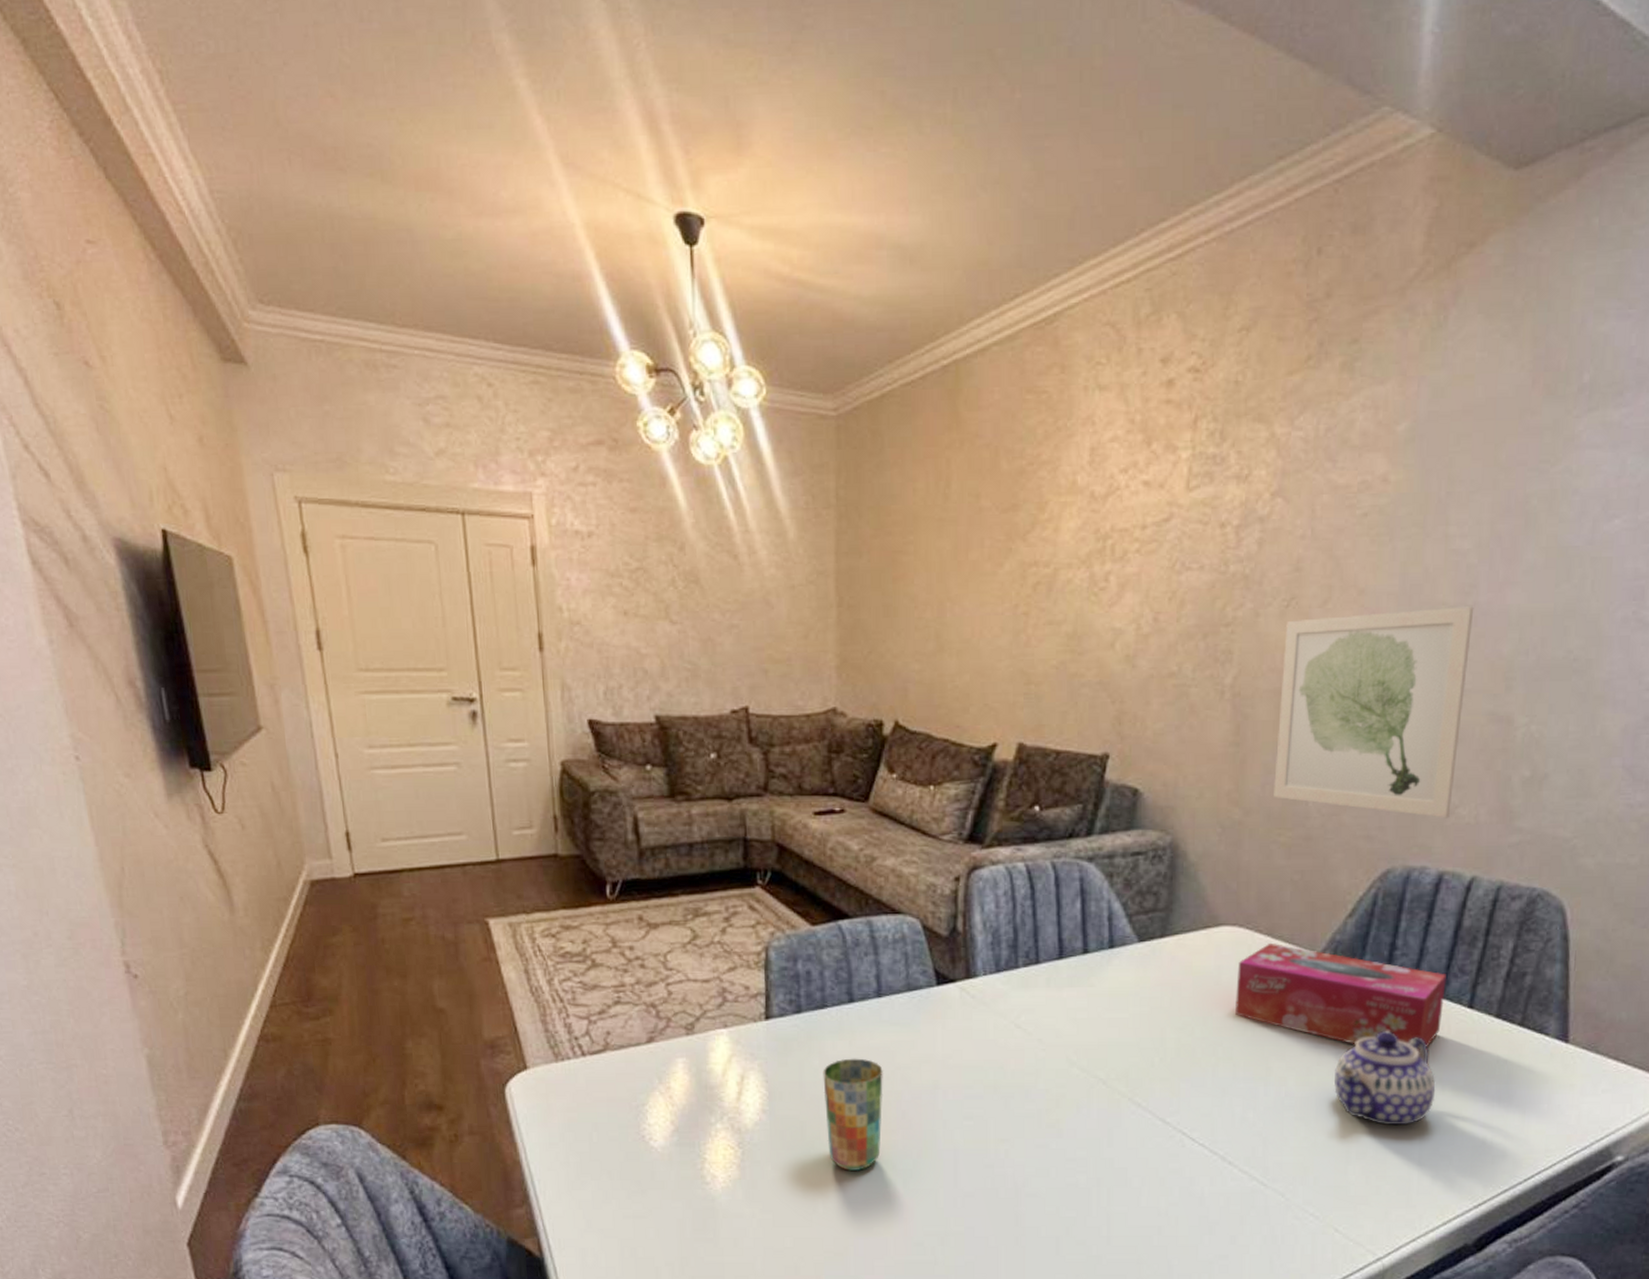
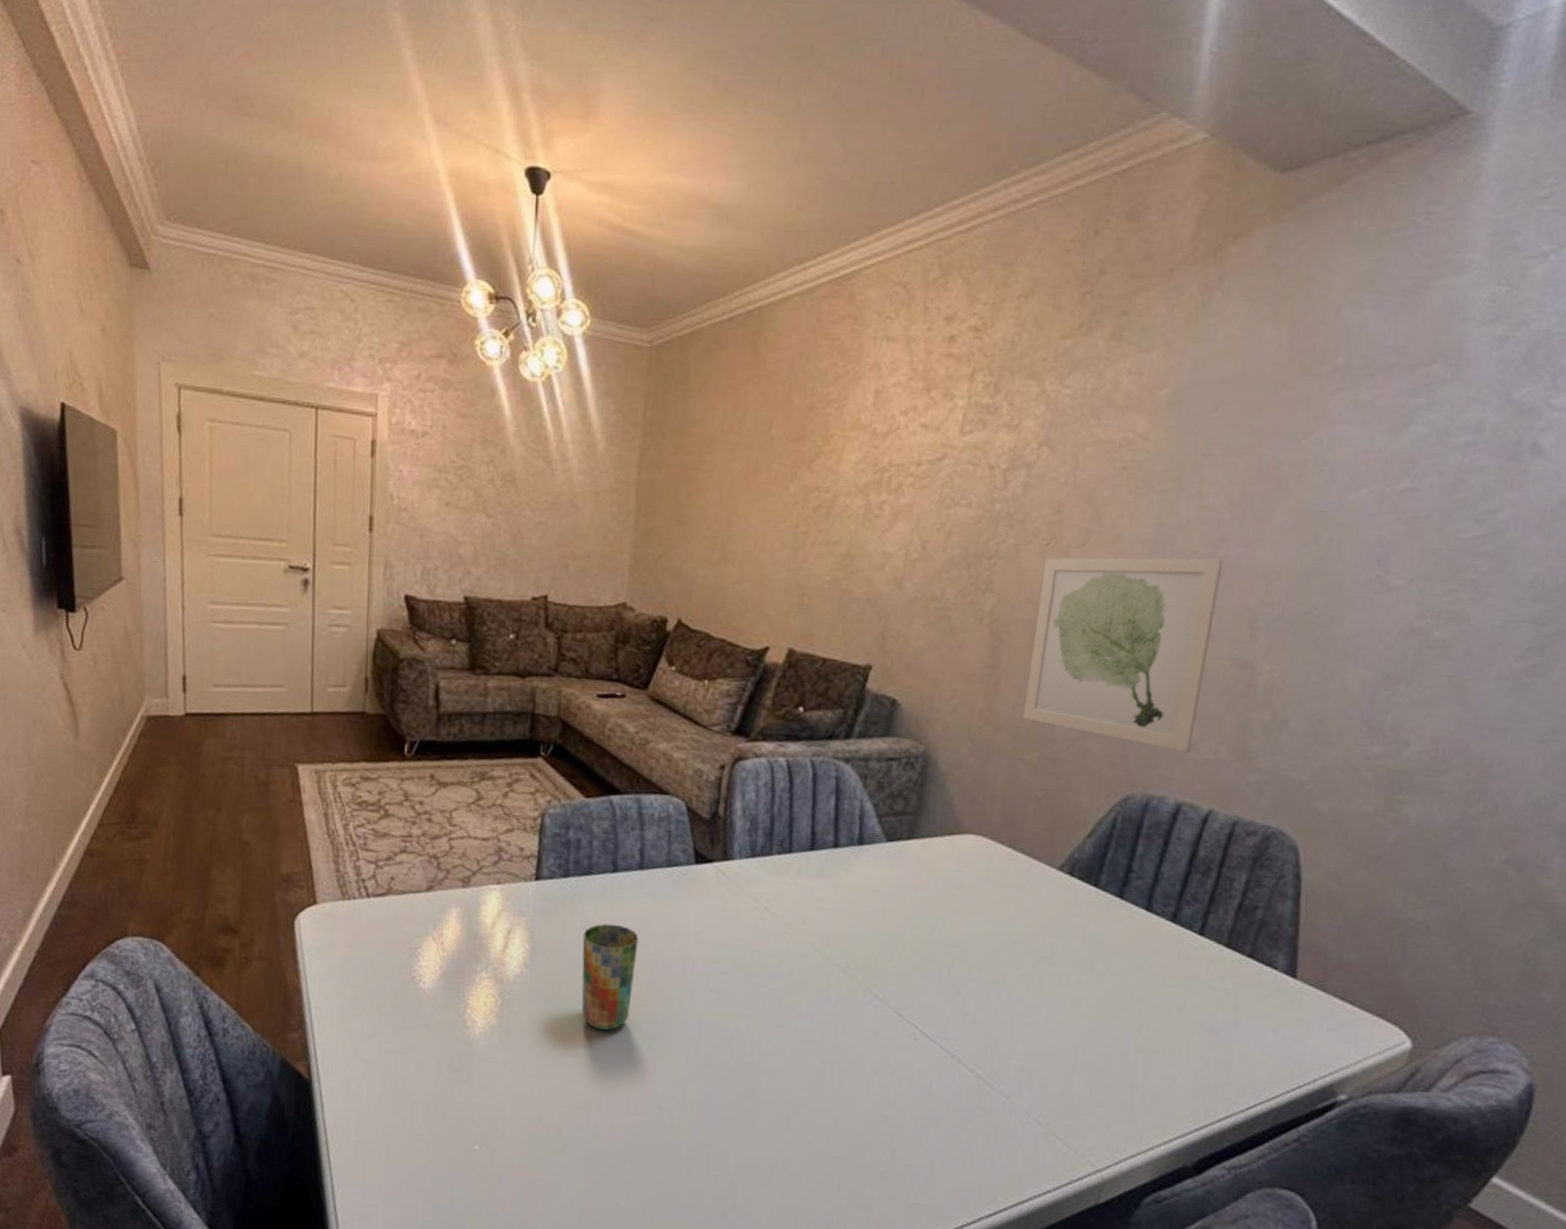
tissue box: present [1235,944,1446,1056] -> none [973,855,1179,977]
teapot: present [1334,1030,1436,1126] -> none [1064,948,1163,1043]

